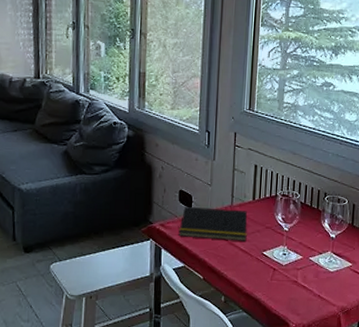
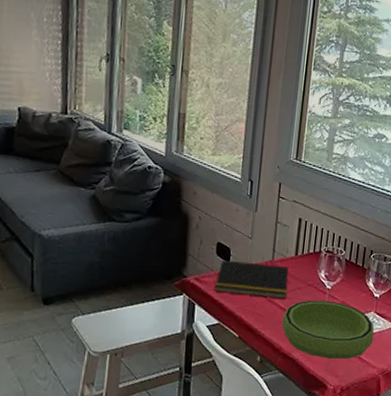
bowl: none [243,242,332,297] -> present [281,300,375,359]

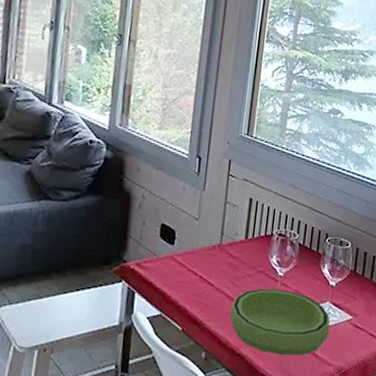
notepad: present [214,259,289,299] -> none [156,243,238,287]

